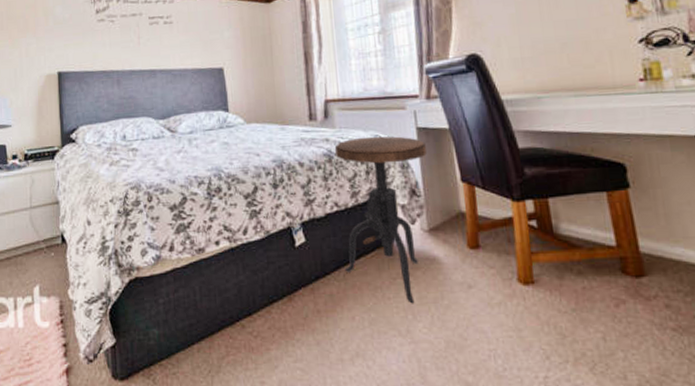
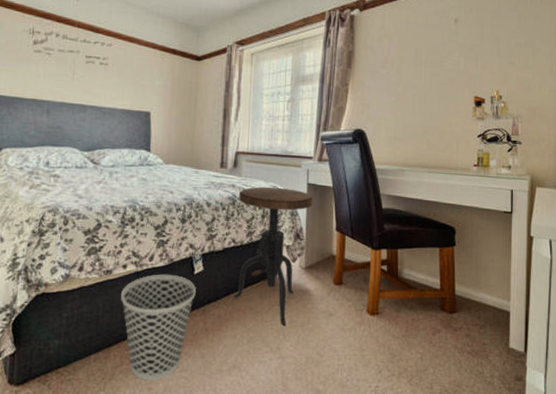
wastebasket: none [217,248,300,374] -> present [121,274,196,381]

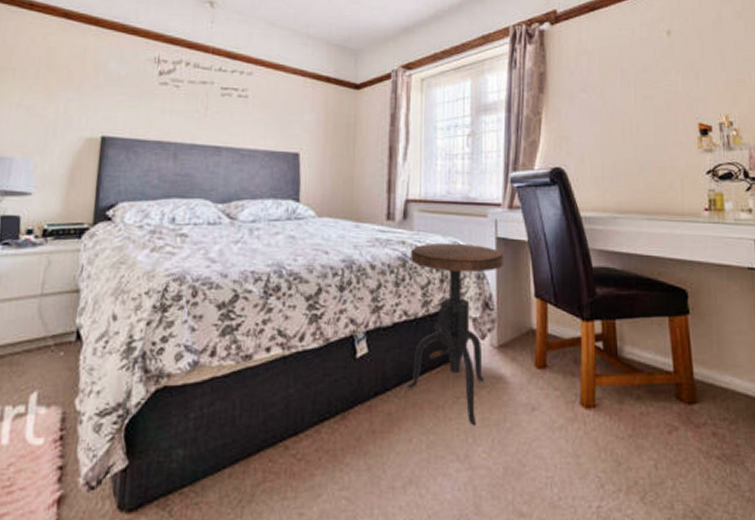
wastebasket: present [121,274,196,381] -> none [263,358,359,504]

